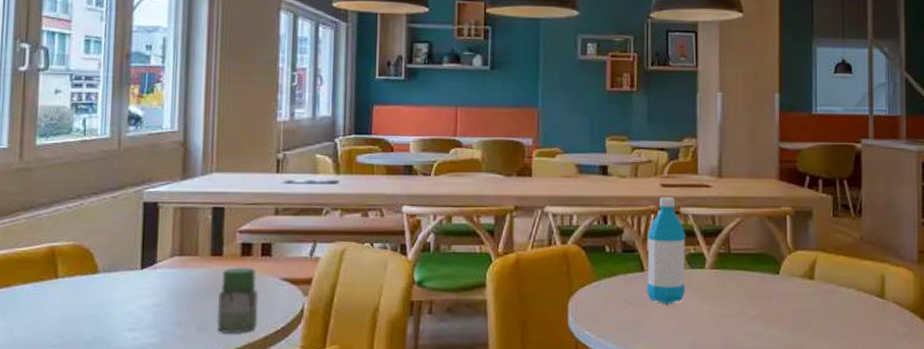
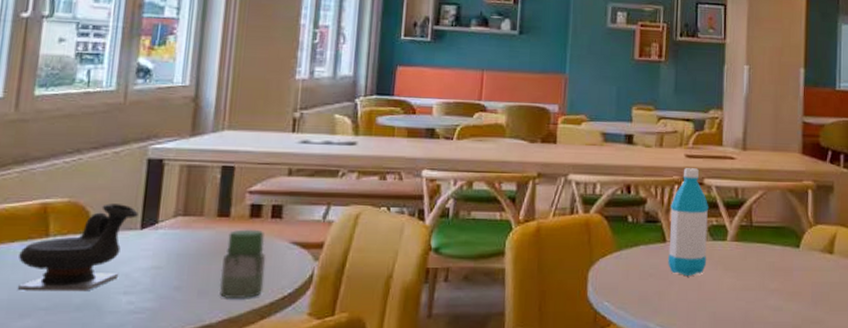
teapot: none [32,246,138,330] -> present [18,204,138,292]

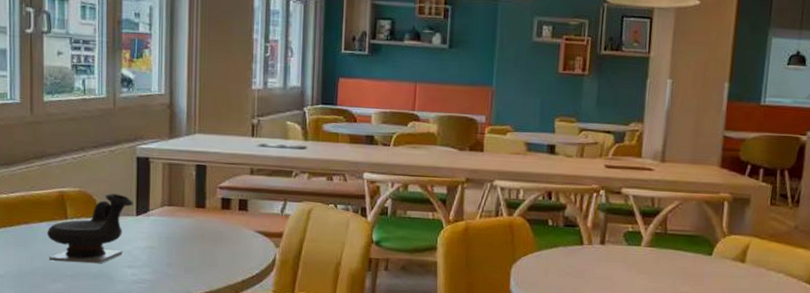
jar: present [219,229,266,298] -> none [201,219,237,276]
water bottle: present [668,168,709,277] -> none [584,177,626,277]

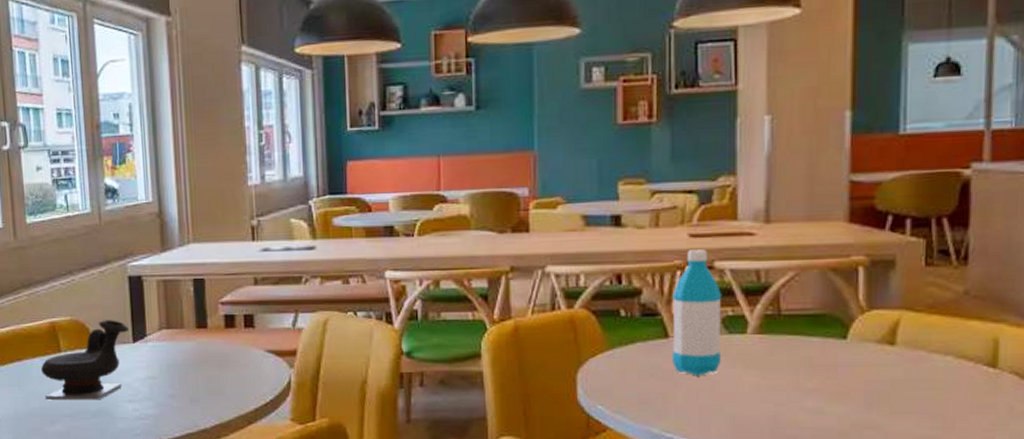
water bottle: none [584,177,626,277] -> present [672,249,722,376]

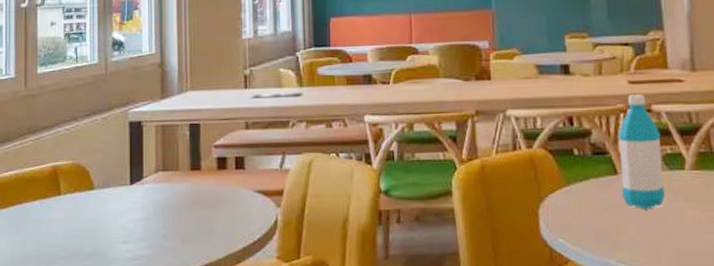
teapot: present [41,320,129,401] -> none [40,163,127,243]

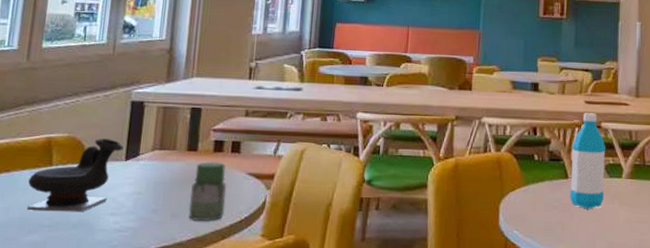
teapot: none [40,163,127,243] -> present [27,139,123,212]
jar: none [198,180,236,245] -> present [188,162,227,221]

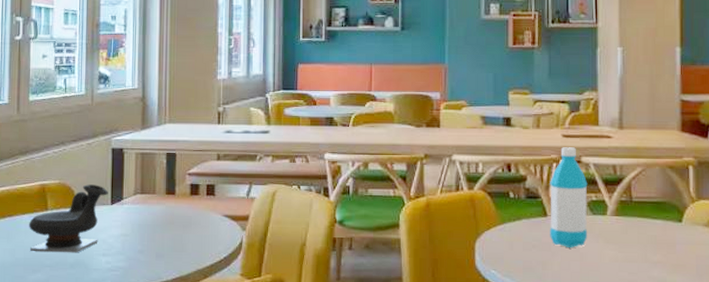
jar: present [188,162,227,221] -> none [171,204,205,261]

